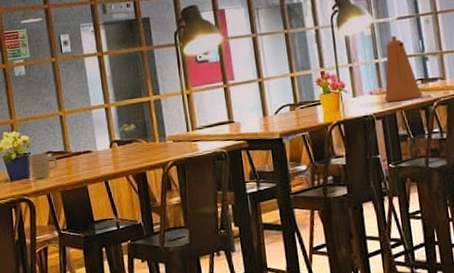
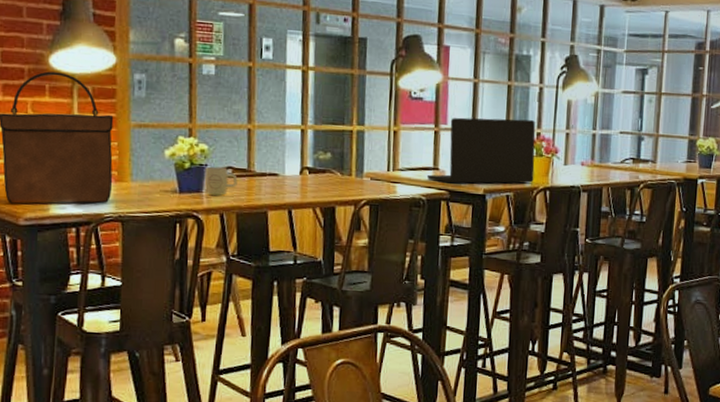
laptop: none [224,61,326,134] -> present [426,117,536,184]
coffee pot: present [384,36,423,103] -> none [594,109,632,178]

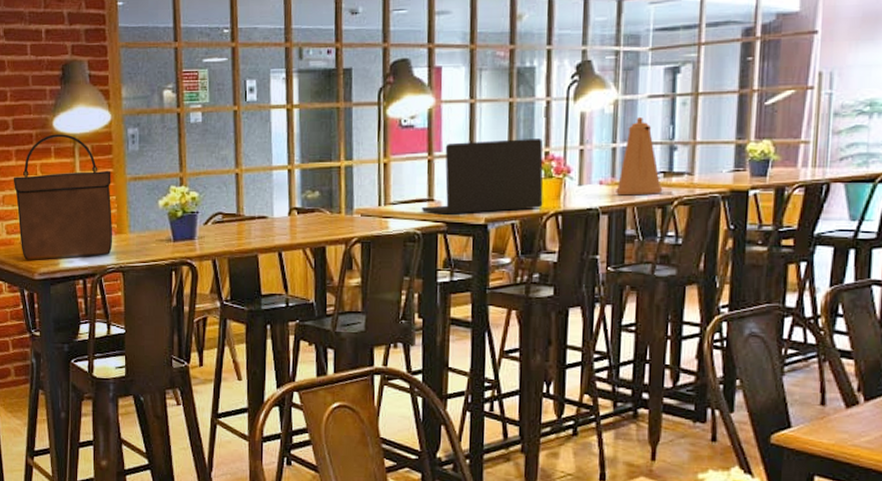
mug: present [204,166,238,196] -> none [196,213,228,241]
coffee pot: none [594,109,632,178] -> present [616,118,663,196]

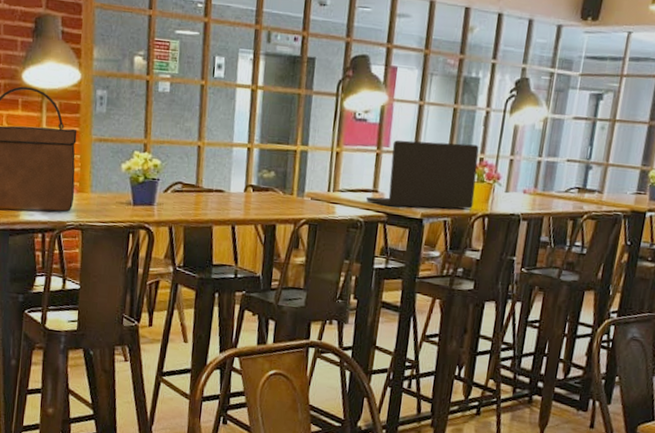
coffee pot: present [616,118,663,196] -> none [536,136,576,208]

